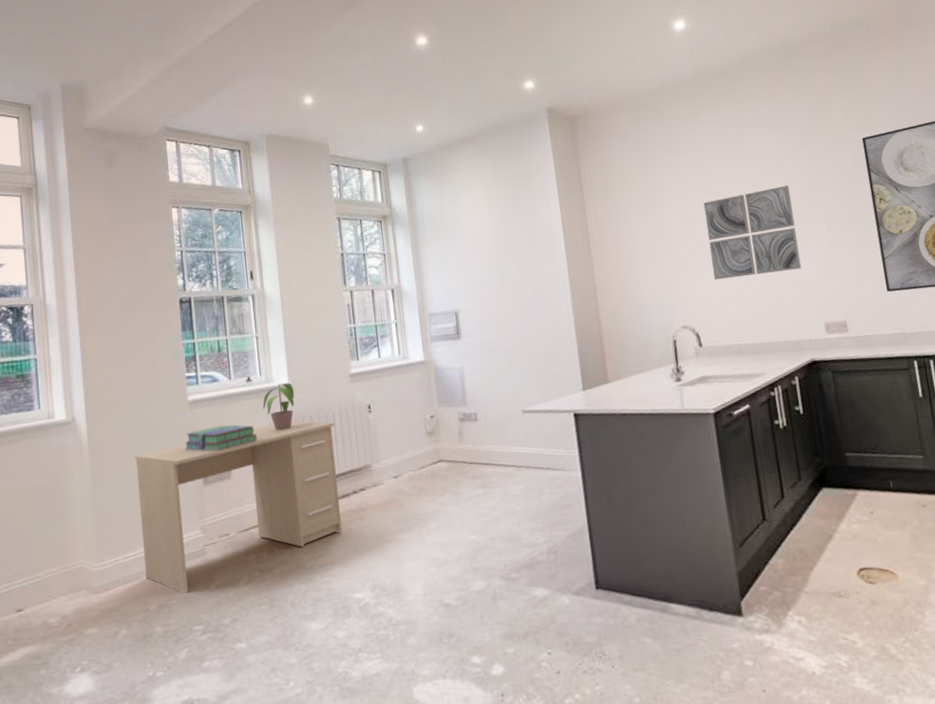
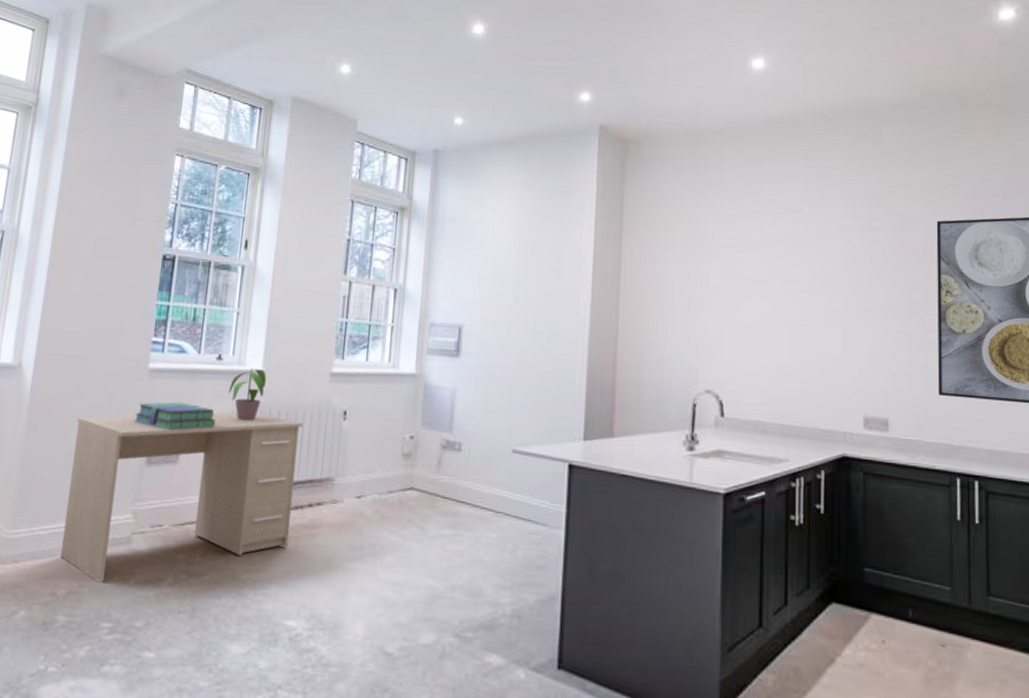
wall art: present [703,185,802,280] -> none [750,257,848,352]

